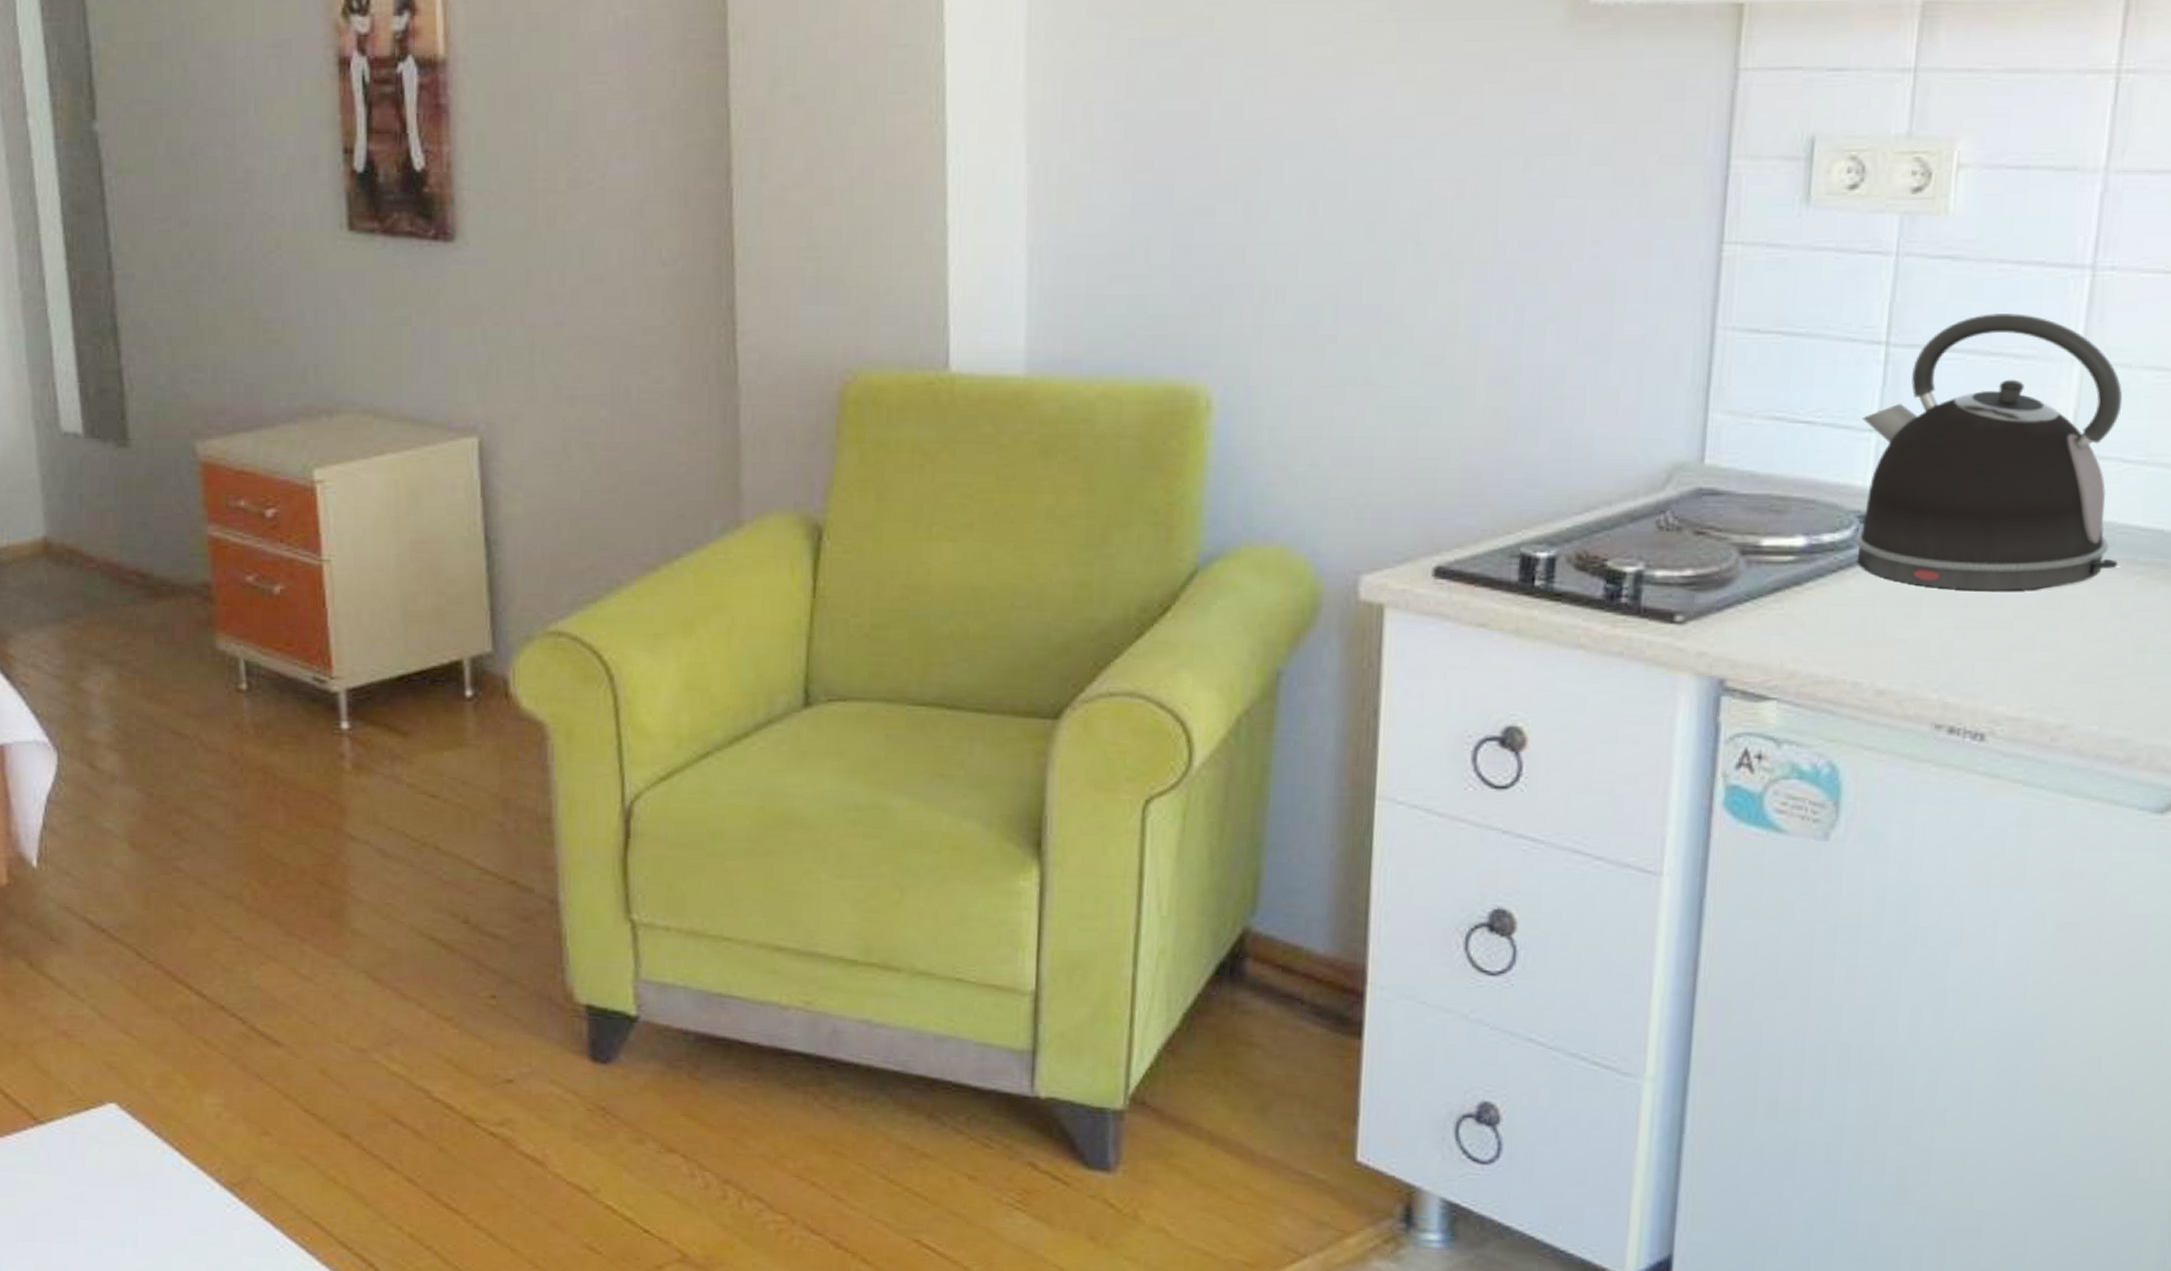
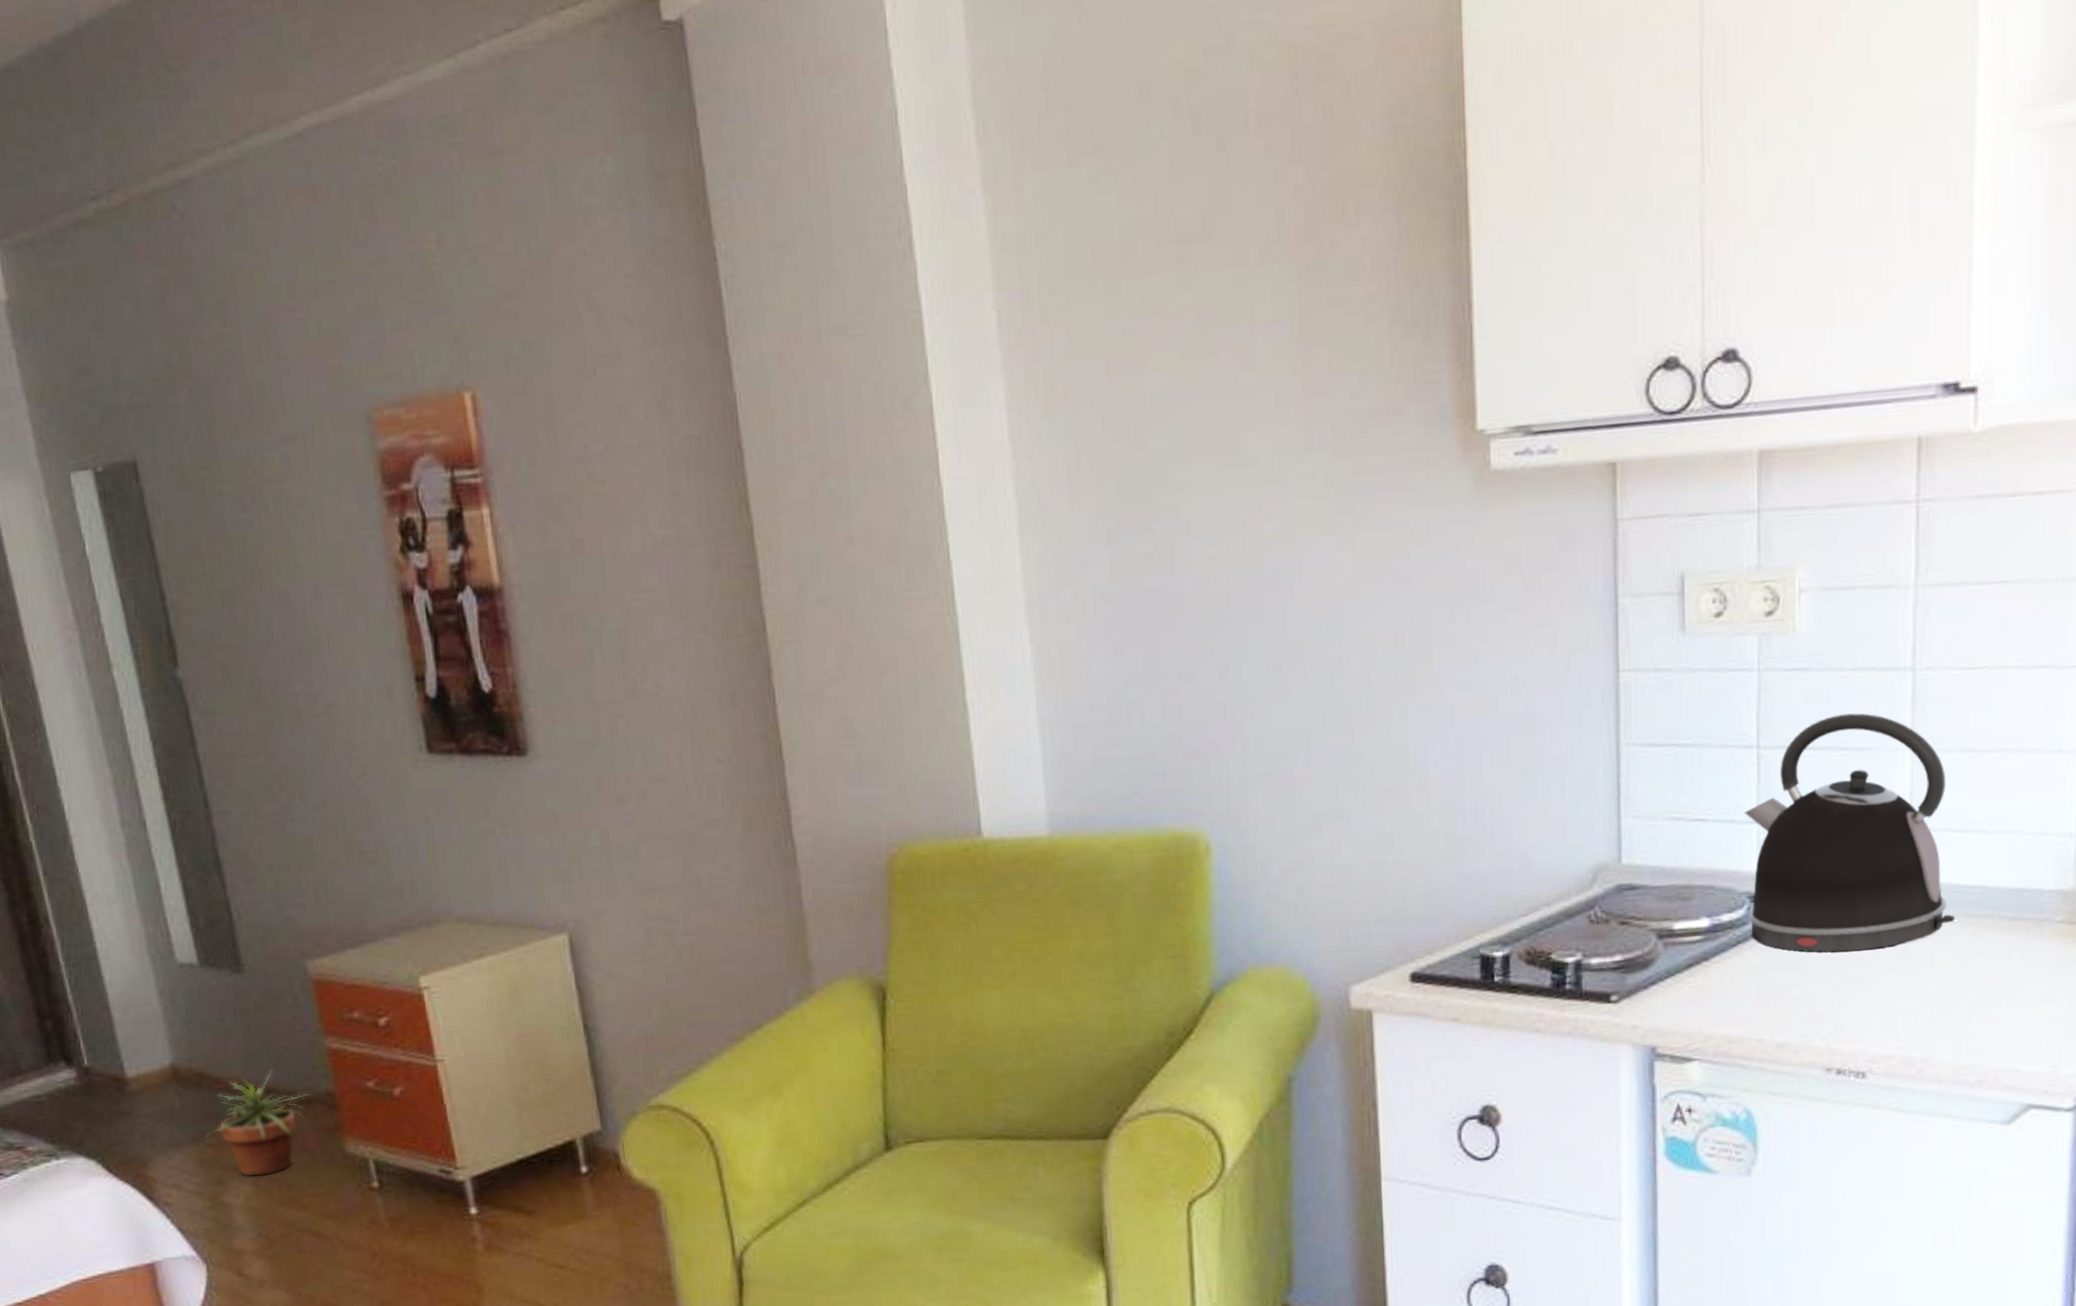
potted plant: none [70,552,187,666] -> present [204,1068,312,1177]

